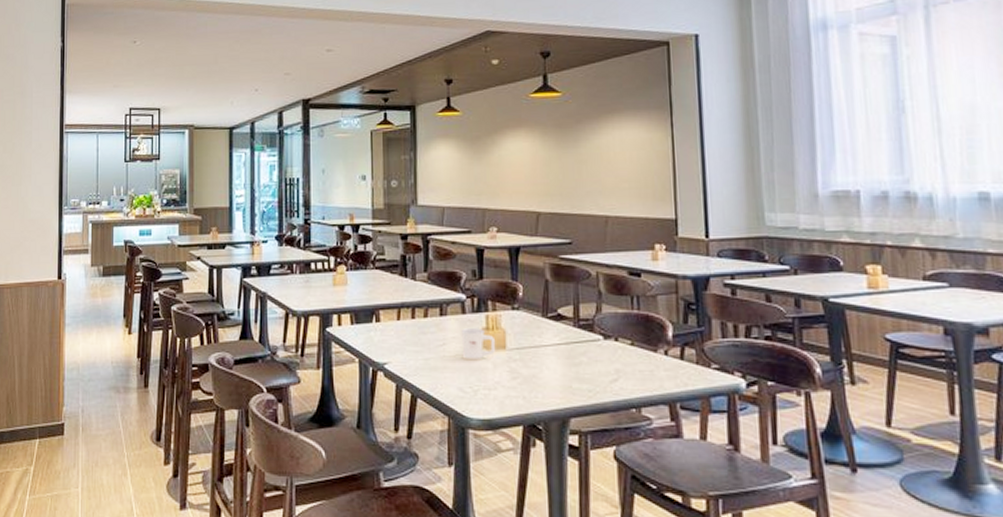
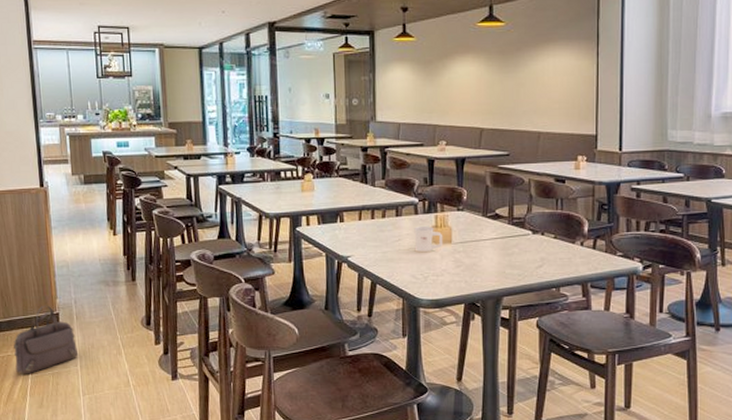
handbag: none [13,413,81,496] -> present [13,305,79,374]

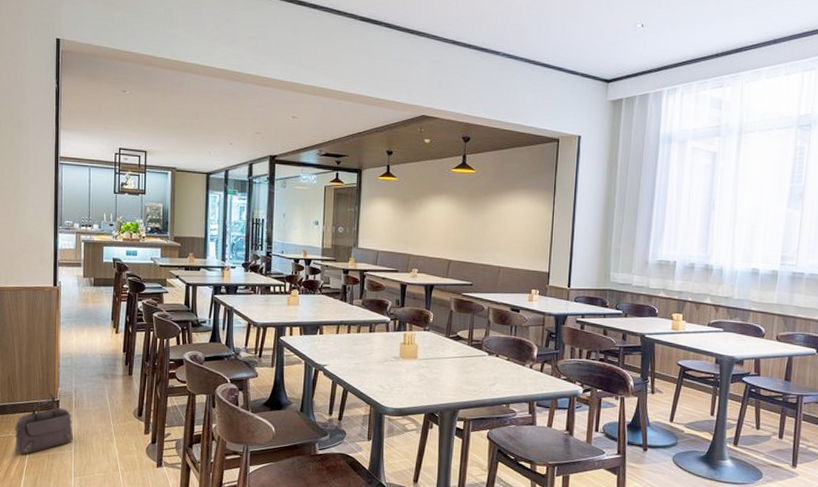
mug: present [414,227,444,253] -> none [384,342,410,366]

